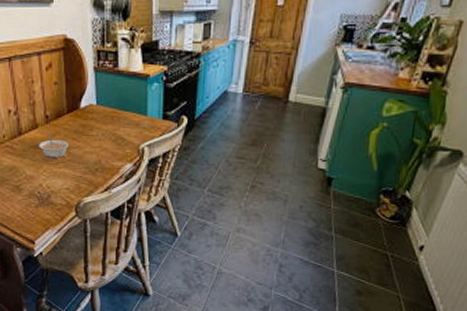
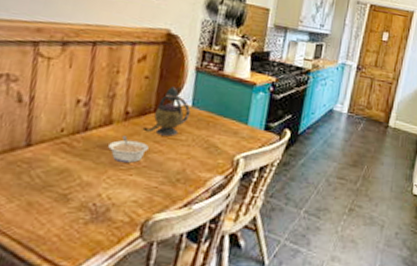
teapot: none [61,89,96,133] -> present [142,86,191,137]

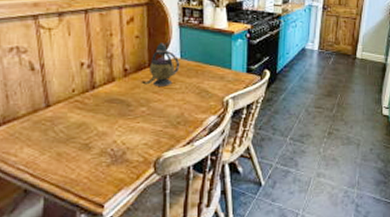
legume: present [108,136,149,163] -> none [115,90,149,112]

